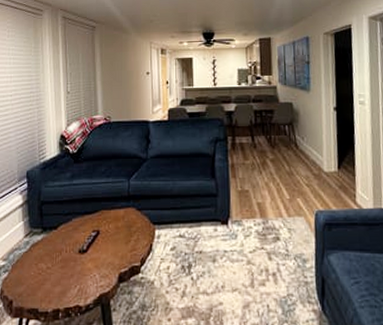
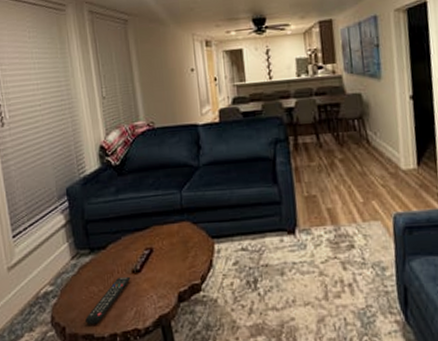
remote control: none [32,256,77,299] -> present [85,276,131,324]

